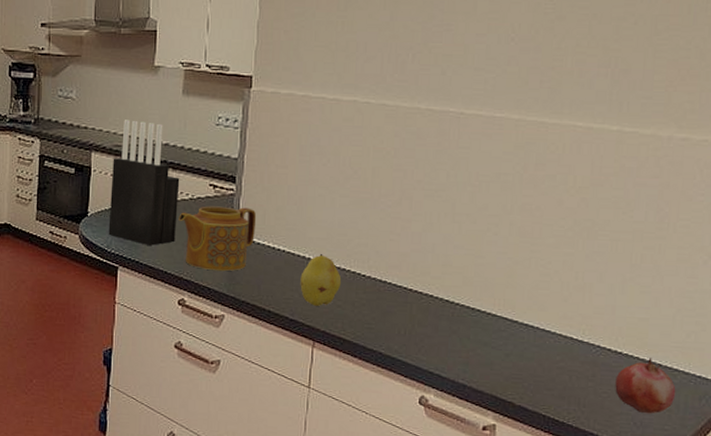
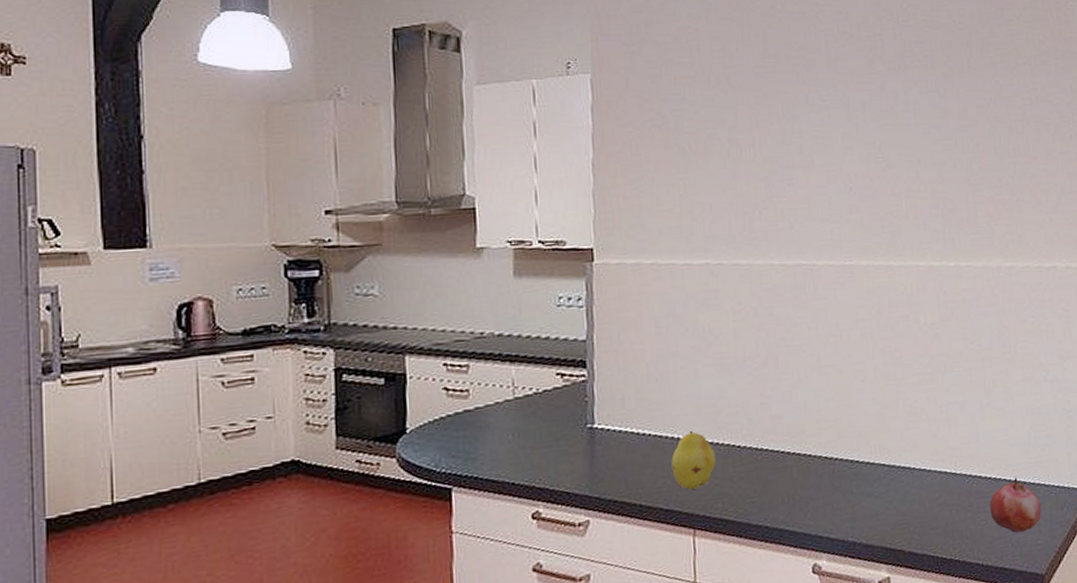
knife block: present [108,120,180,247] -> none [433,311,522,457]
teapot: present [179,206,257,272] -> none [523,393,615,472]

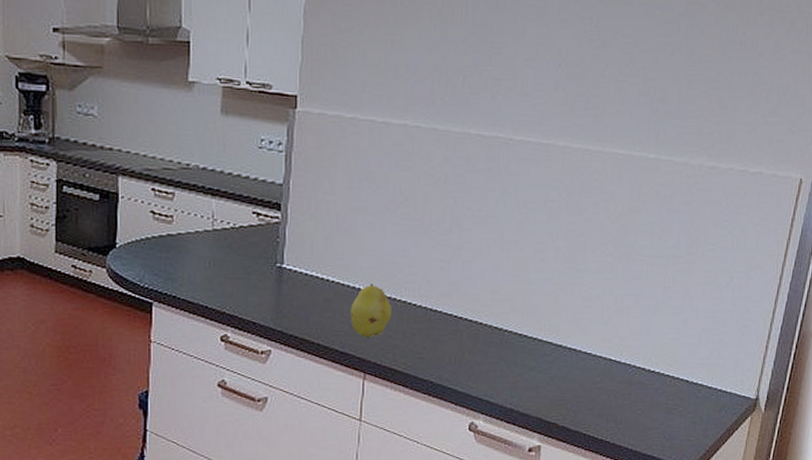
fruit: present [989,477,1042,533] -> none [648,375,700,427]

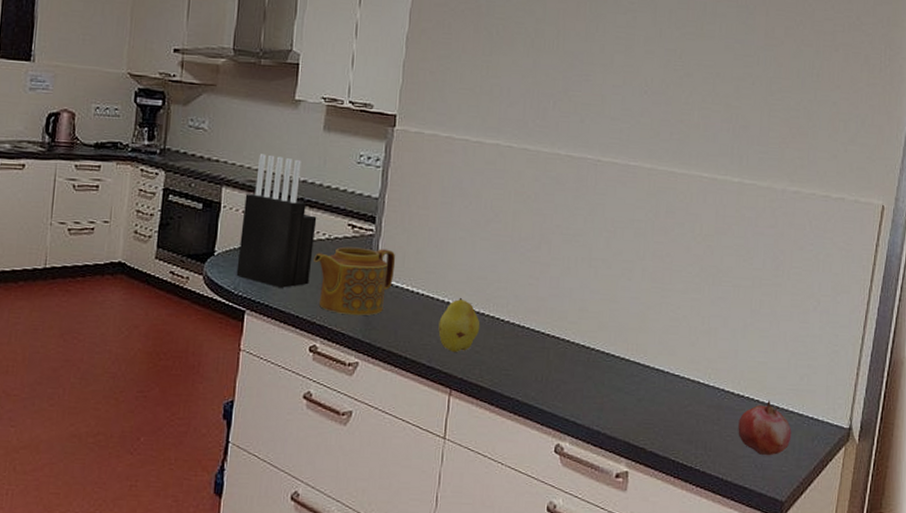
knife block: none [140,140,220,280] -> present [236,154,317,289]
teapot: none [219,235,304,305] -> present [314,246,396,316]
fruit: none [648,375,700,427] -> present [738,400,792,456]

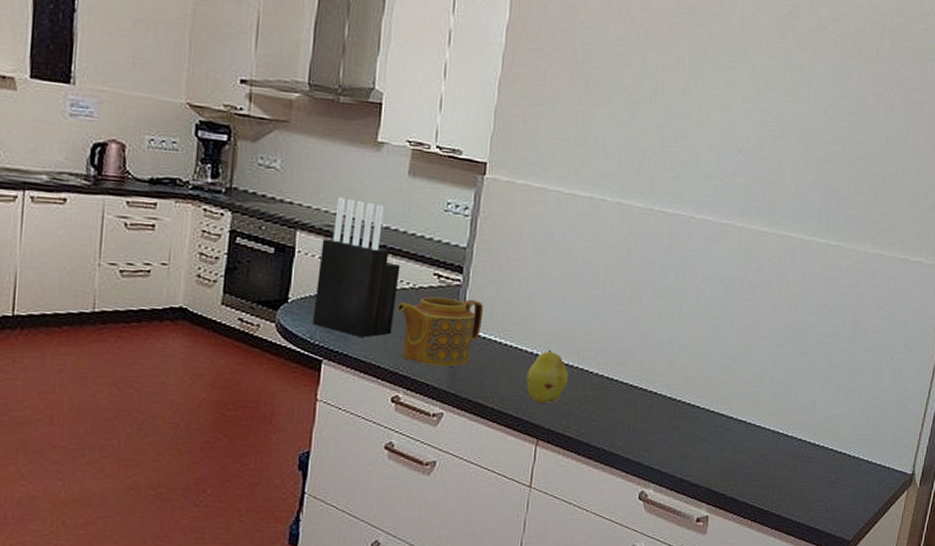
fruit: present [738,400,792,456] -> none [812,449,861,500]

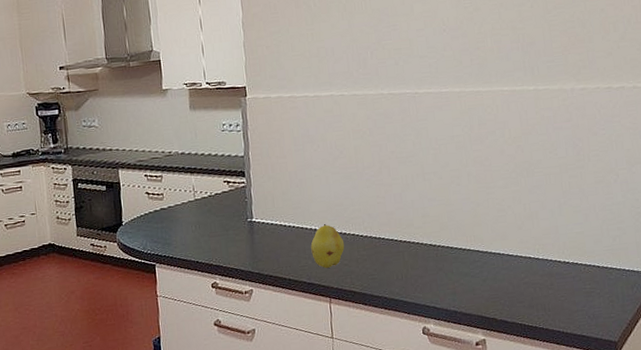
knife block: present [312,197,401,338] -> none [138,136,202,242]
teapot: present [397,296,484,367] -> none [201,195,268,254]

